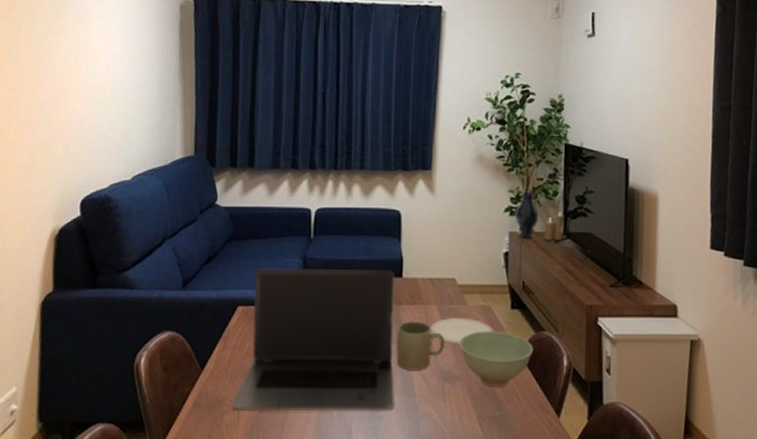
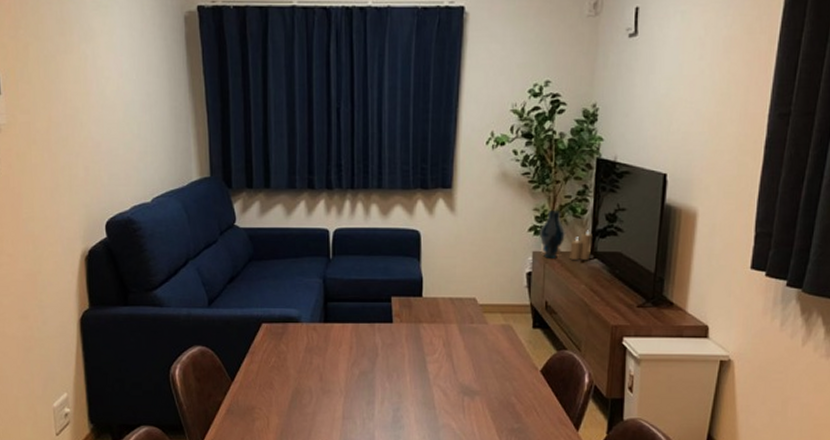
laptop computer: present [232,268,395,412] -> none [262,287,415,422]
mug: present [396,321,445,371] -> none [416,339,465,386]
plate: present [430,318,494,344] -> none [450,336,514,362]
bowl: present [459,331,534,388] -> none [479,349,555,403]

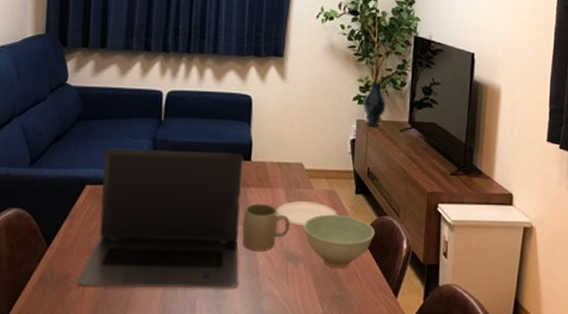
laptop computer: none [262,287,415,422] -> present [77,148,243,290]
mug: none [416,339,465,386] -> present [242,203,290,252]
plate: none [450,336,514,362] -> present [276,201,338,227]
bowl: none [479,349,555,403] -> present [304,214,375,269]
candle: present [570,230,593,261] -> none [390,101,411,130]

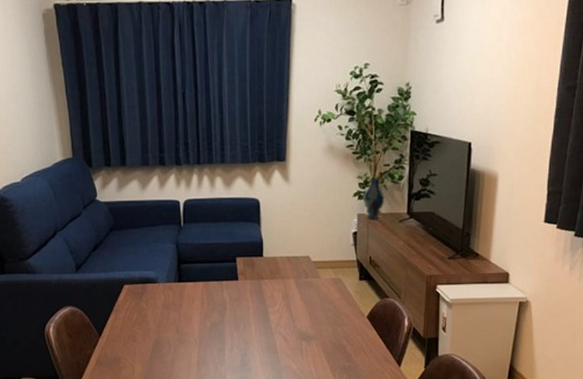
laptop computer: present [77,148,243,290] -> none [127,251,260,367]
mug: present [242,203,290,252] -> none [260,292,301,333]
plate: present [276,201,338,227] -> none [288,289,344,311]
bowl: present [304,214,375,269] -> none [314,299,379,345]

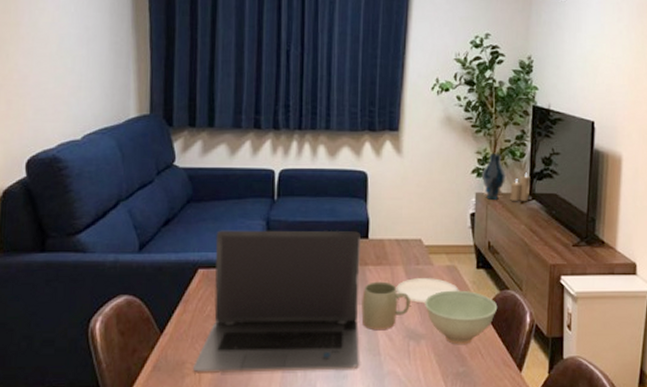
laptop computer: none [127,251,260,367] -> present [193,230,361,374]
mug: none [260,292,301,333] -> present [361,281,410,331]
plate: none [288,289,344,311] -> present [396,278,459,304]
bowl: none [314,299,379,345] -> present [425,290,498,345]
candle: none [390,193,409,221] -> present [510,172,531,202]

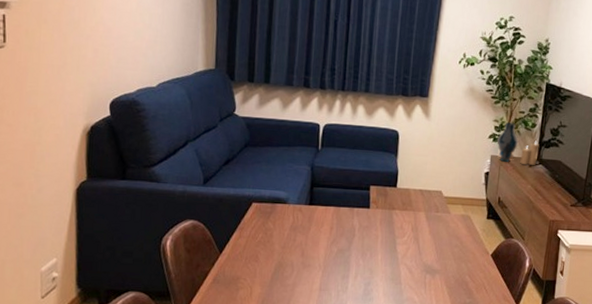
laptop computer: present [193,230,361,374] -> none [246,172,390,295]
mug: present [361,281,410,331] -> none [387,223,429,264]
plate: present [396,278,459,304] -> none [417,223,471,245]
bowl: present [425,290,498,345] -> none [441,235,503,281]

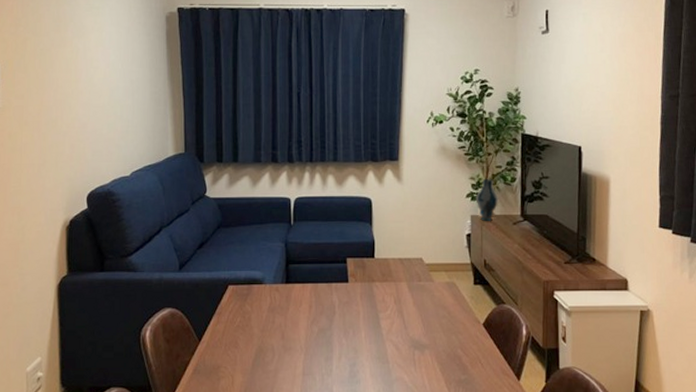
candle: present [520,140,539,166] -> none [503,195,522,223]

